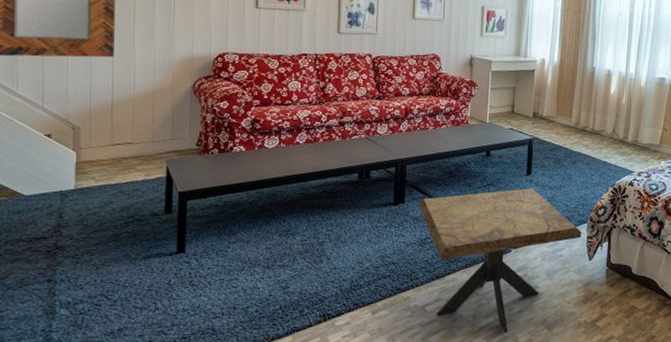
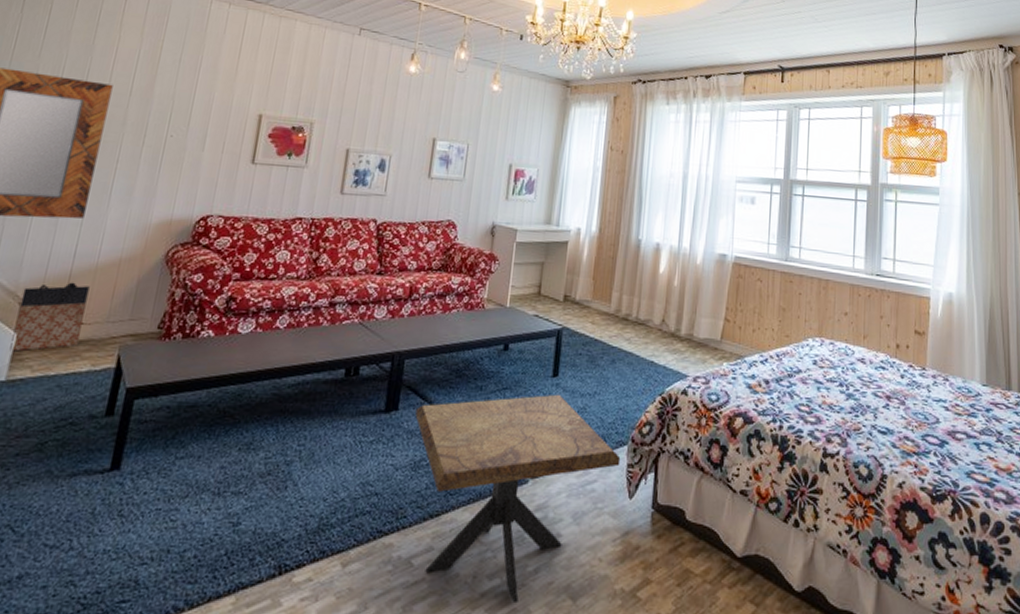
bag: none [73,110,132,167] -> present [9,282,90,352]

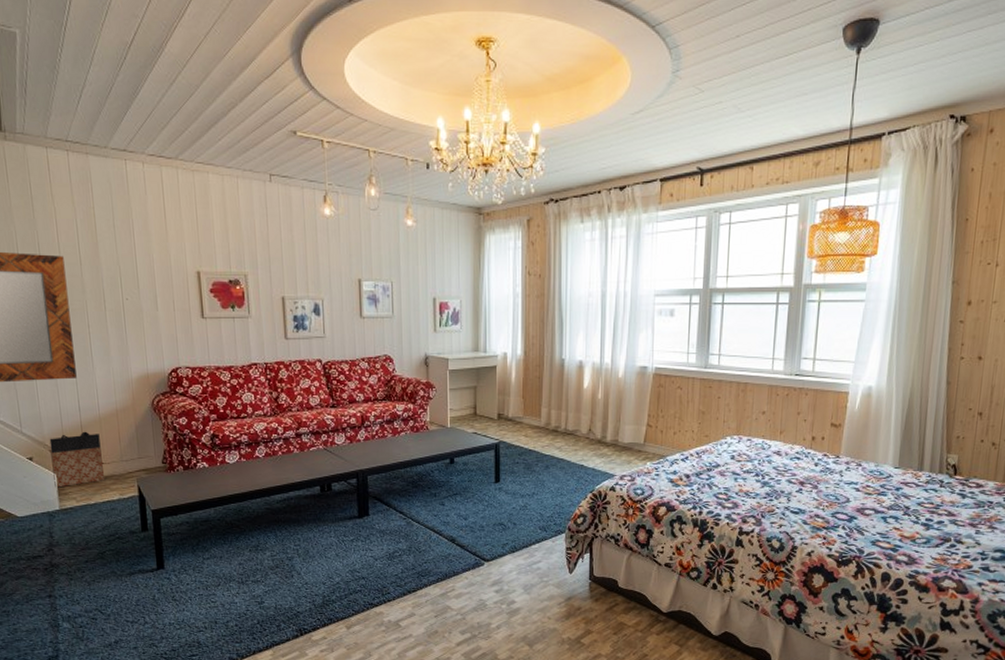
side table: present [415,394,621,604] -> none [384,496,560,650]

